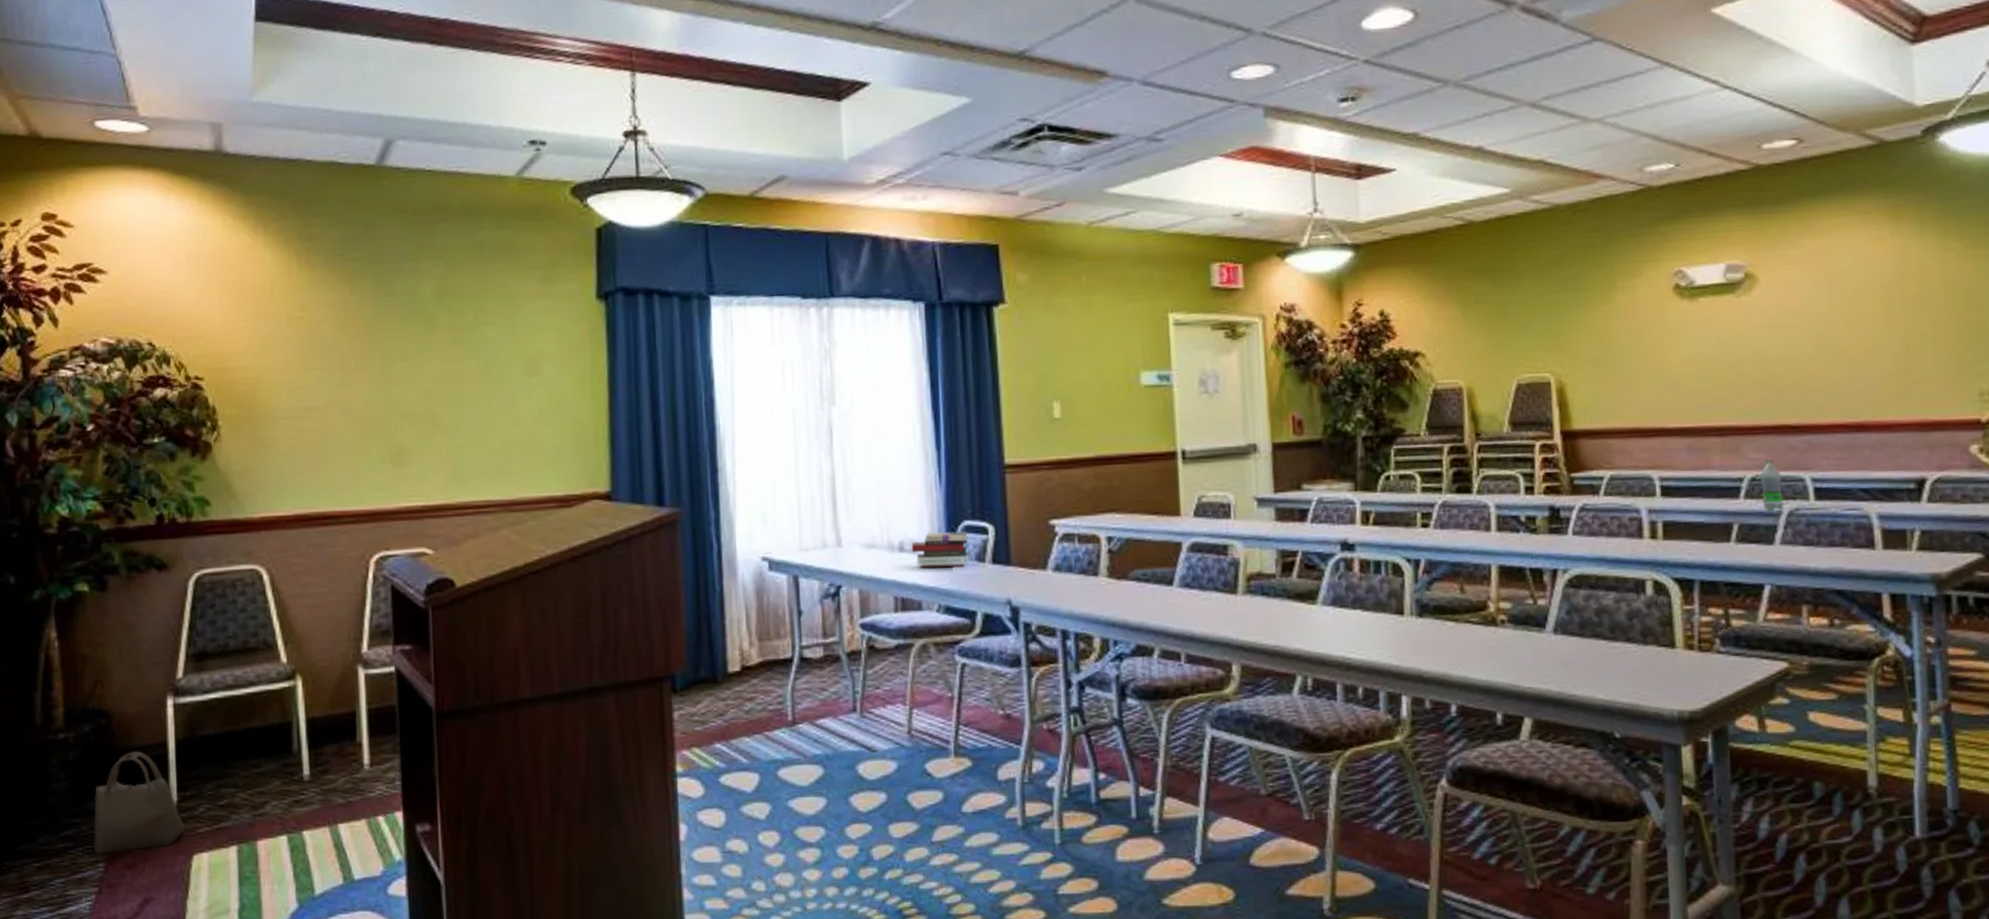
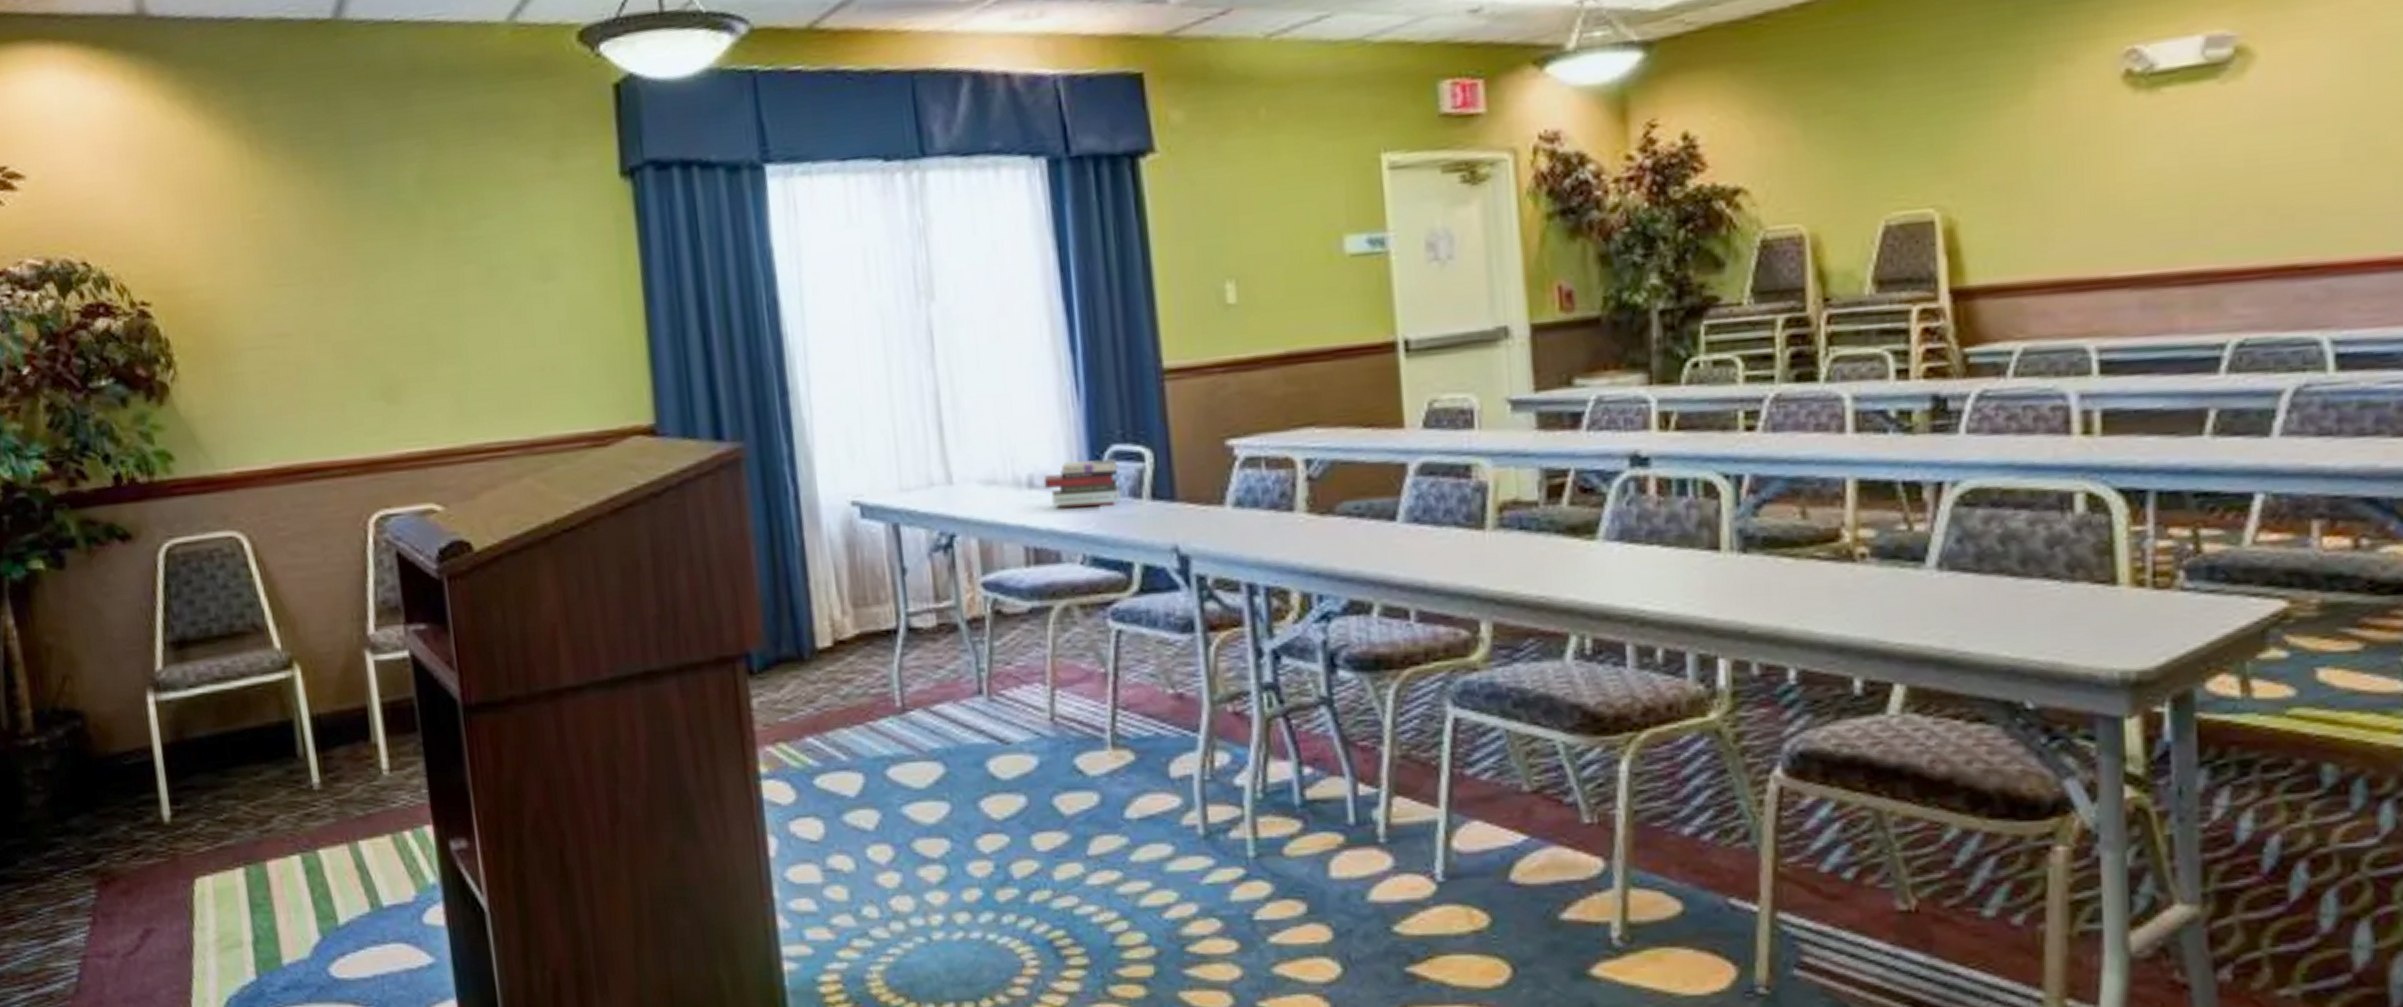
handbag: present [93,751,185,855] -> none [76,758,183,880]
bottle: present [1761,459,1783,512] -> none [2252,315,2287,391]

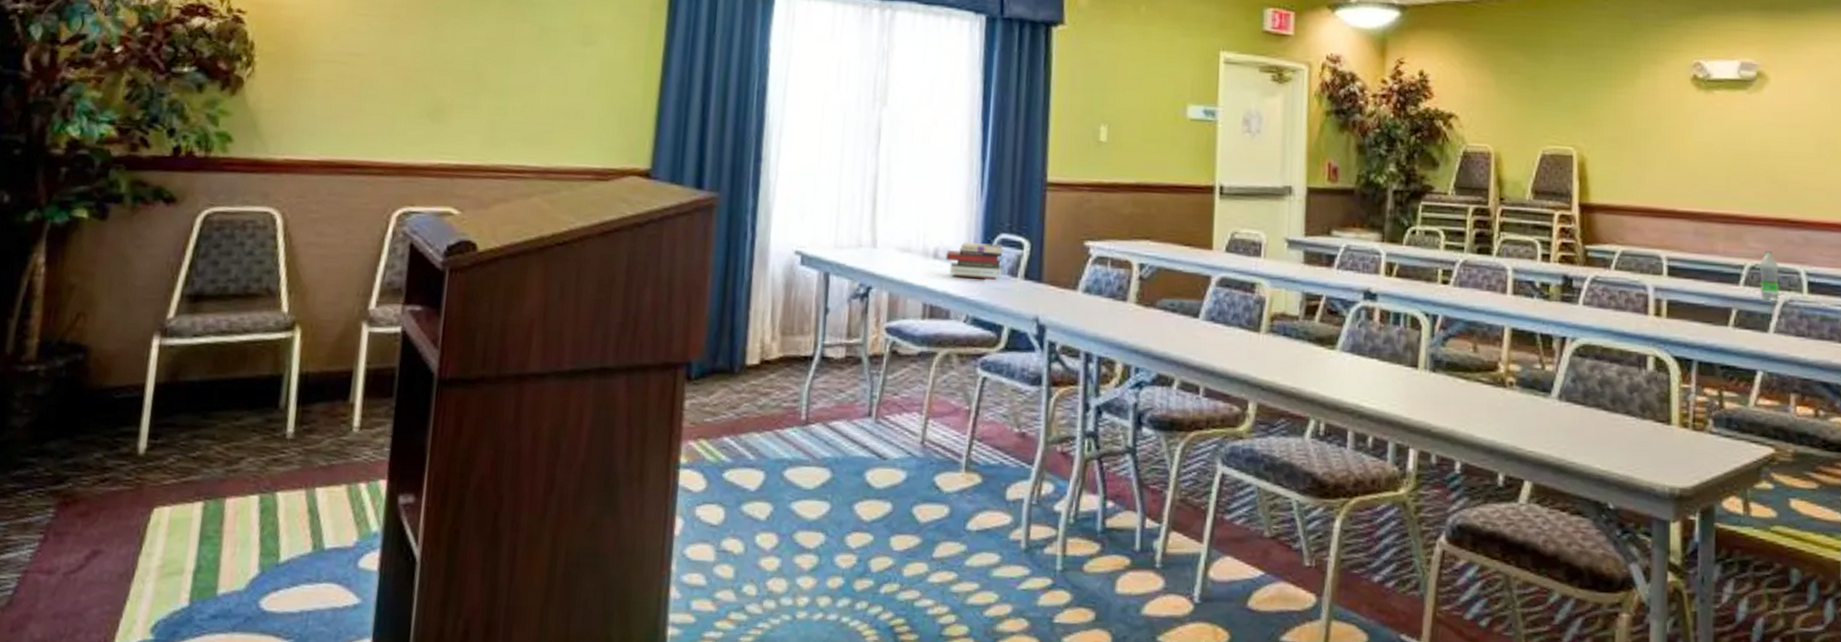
bottle: none [2252,315,2287,391] -> present [1760,250,1779,301]

